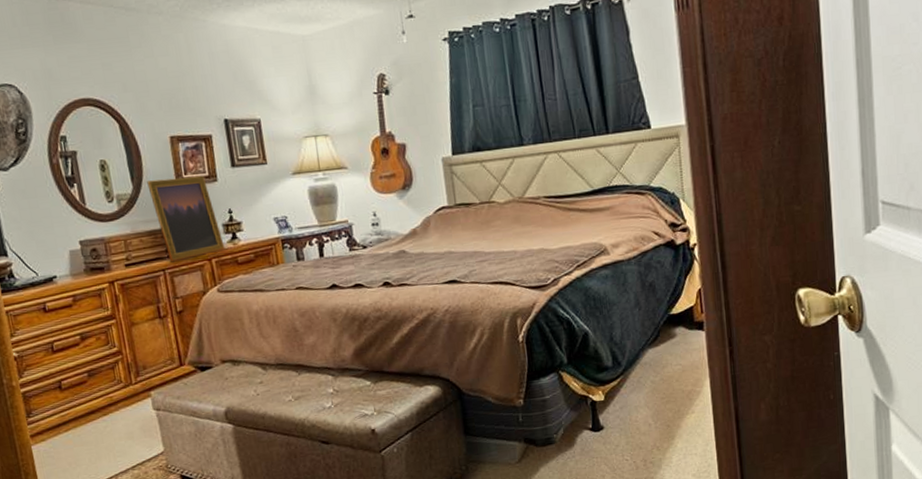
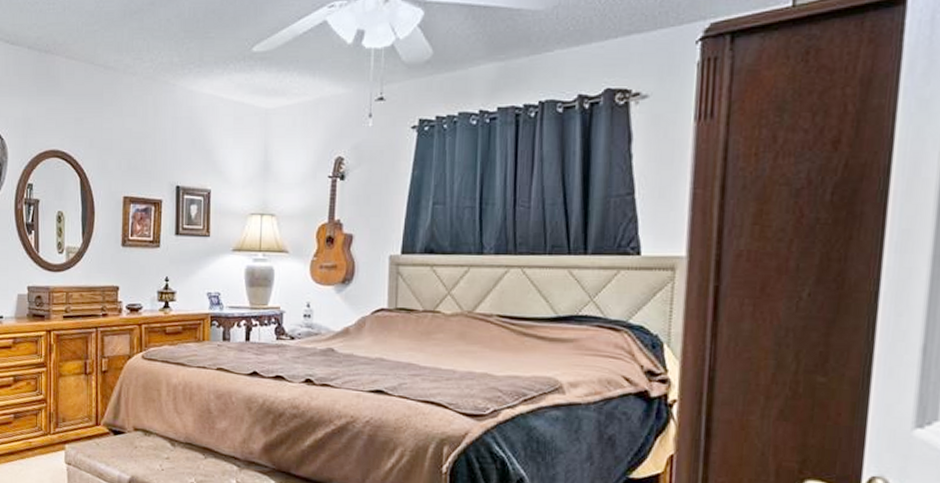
picture frame: present [147,176,225,262] -> none [95,238,156,321]

